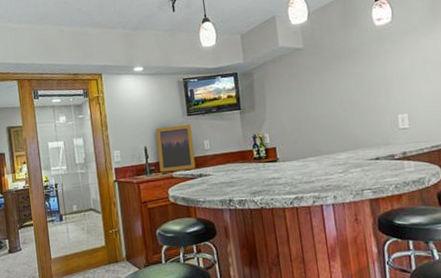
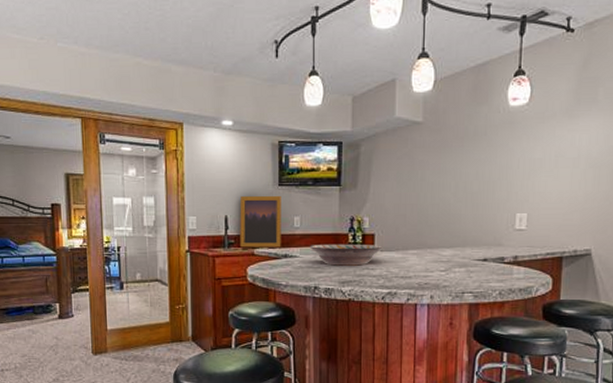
decorative bowl: none [220,156,285,180] -> present [309,244,383,267]

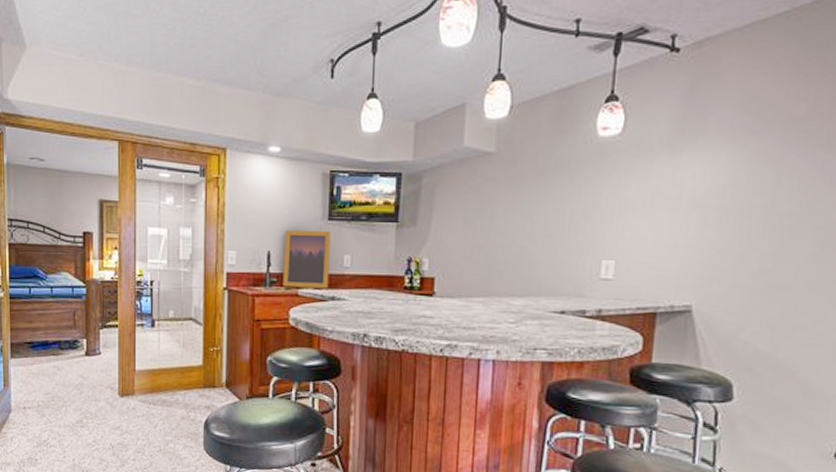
decorative bowl: present [309,244,383,267] -> none [359,286,444,314]

